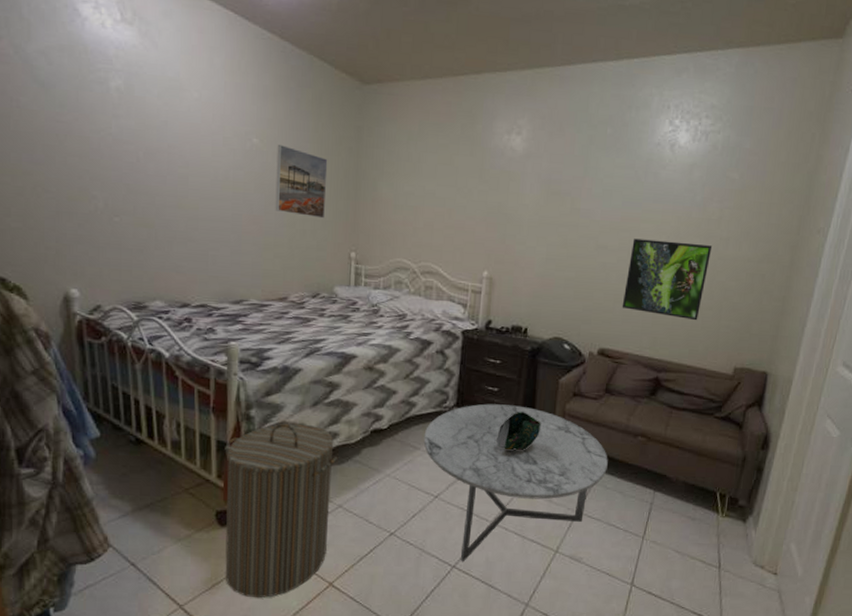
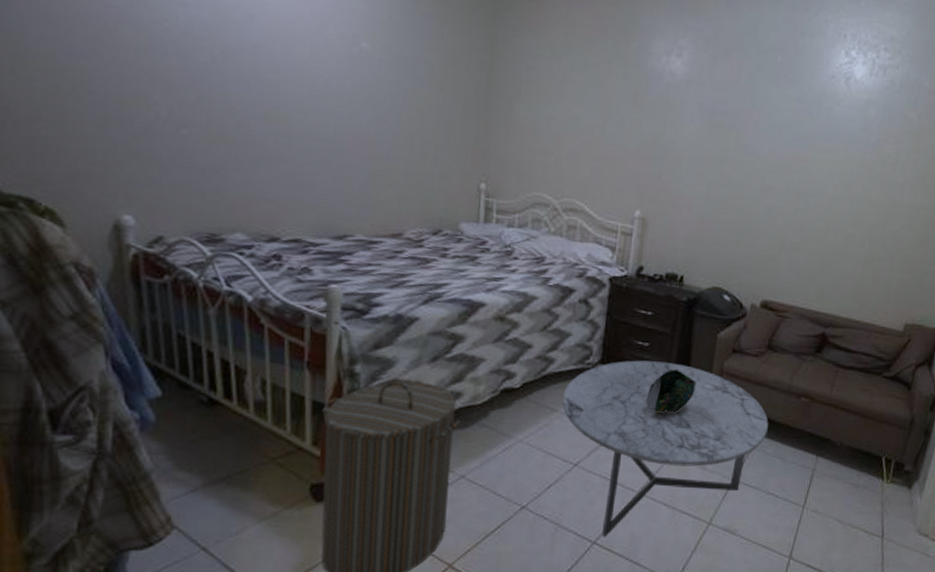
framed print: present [275,144,328,219] -> none [388,51,454,142]
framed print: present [621,238,713,321] -> none [788,180,887,272]

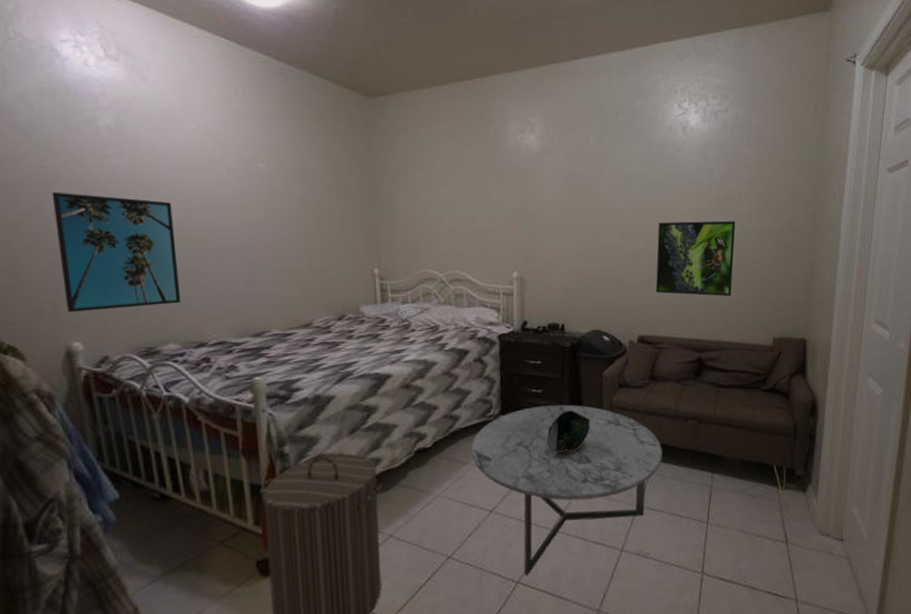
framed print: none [113,36,255,189] -> present [52,191,182,312]
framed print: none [788,180,887,272] -> present [655,220,736,297]

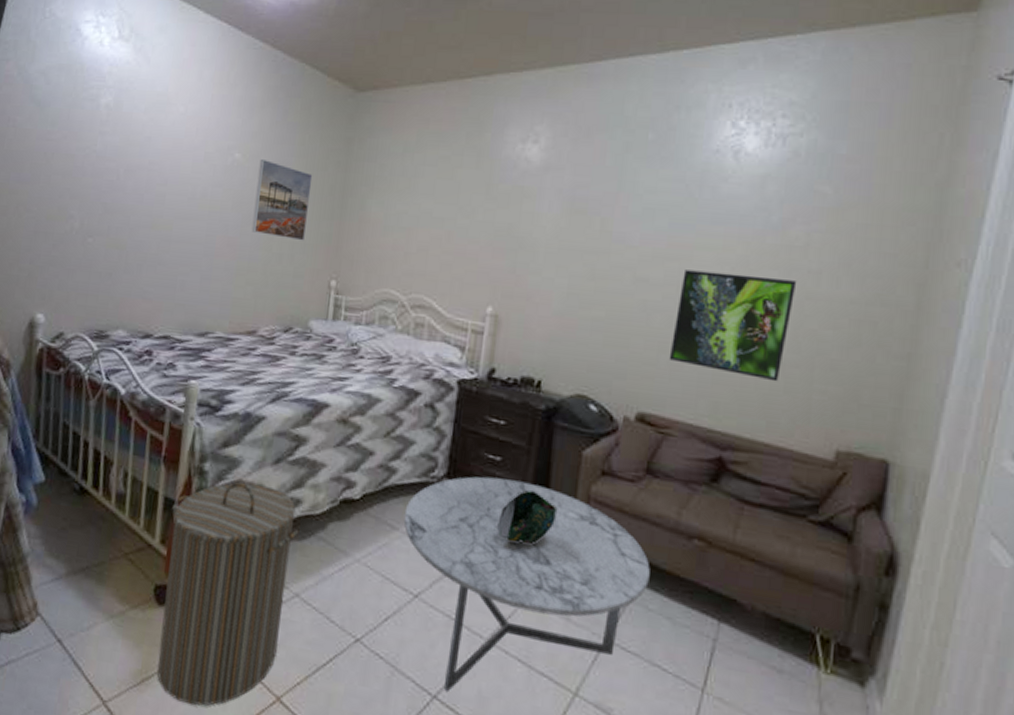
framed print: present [52,191,182,312] -> none [38,164,148,289]
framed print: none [285,166,342,238] -> present [251,158,313,241]

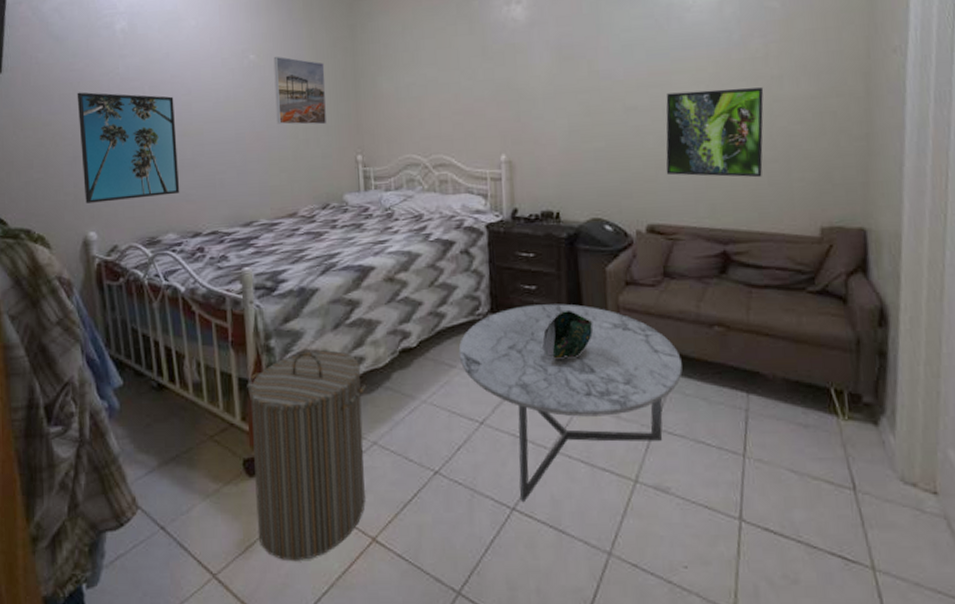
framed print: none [38,164,148,289] -> present [77,92,180,203]

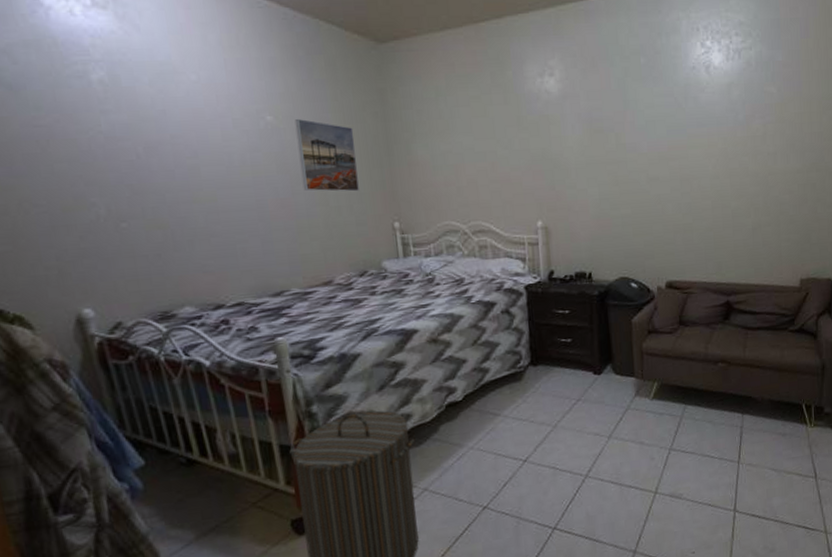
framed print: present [77,92,180,203] -> none [46,151,195,278]
coffee table: present [458,303,683,503] -> none [502,352,693,522]
decorative bowl: present [542,309,593,359] -> none [578,357,621,400]
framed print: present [666,87,764,178] -> none [682,162,762,239]

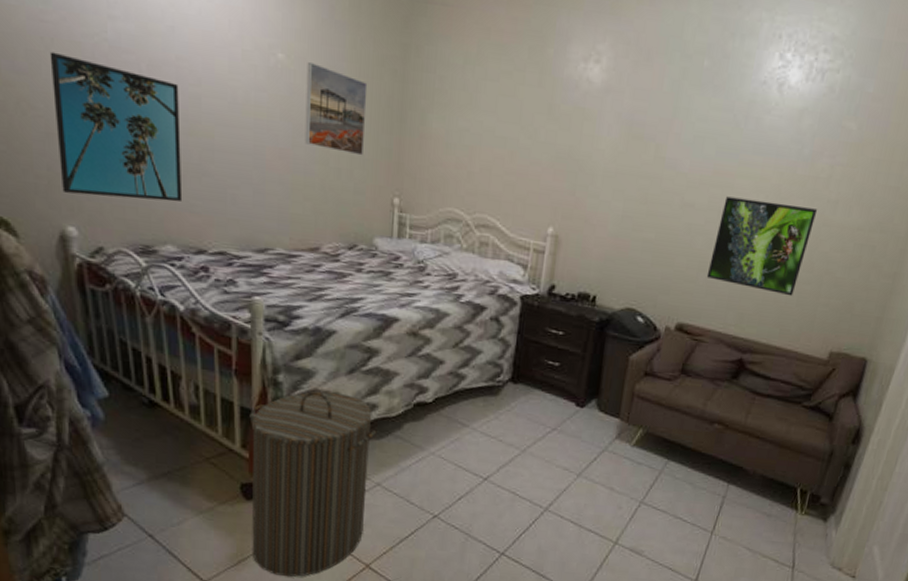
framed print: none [46,151,195,278] -> present [49,51,183,202]
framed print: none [682,162,762,239] -> present [706,196,818,296]

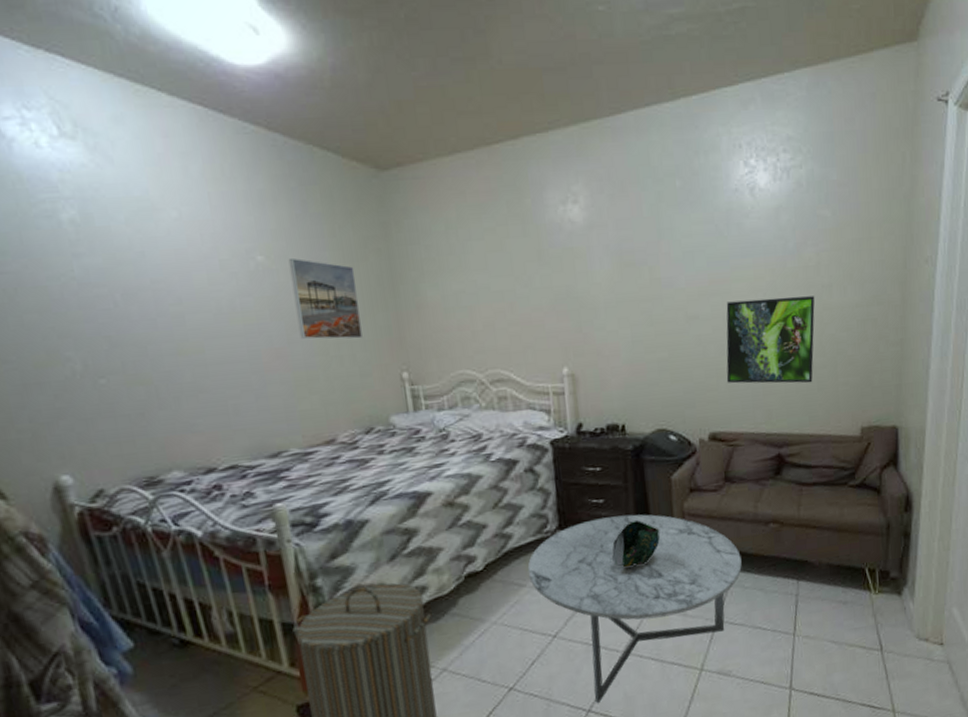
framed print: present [49,51,183,202] -> none [14,301,182,441]
coffee table: none [473,379,679,550] -> present [527,514,742,704]
decorative bowl: none [555,389,607,434] -> present [612,519,660,568]

